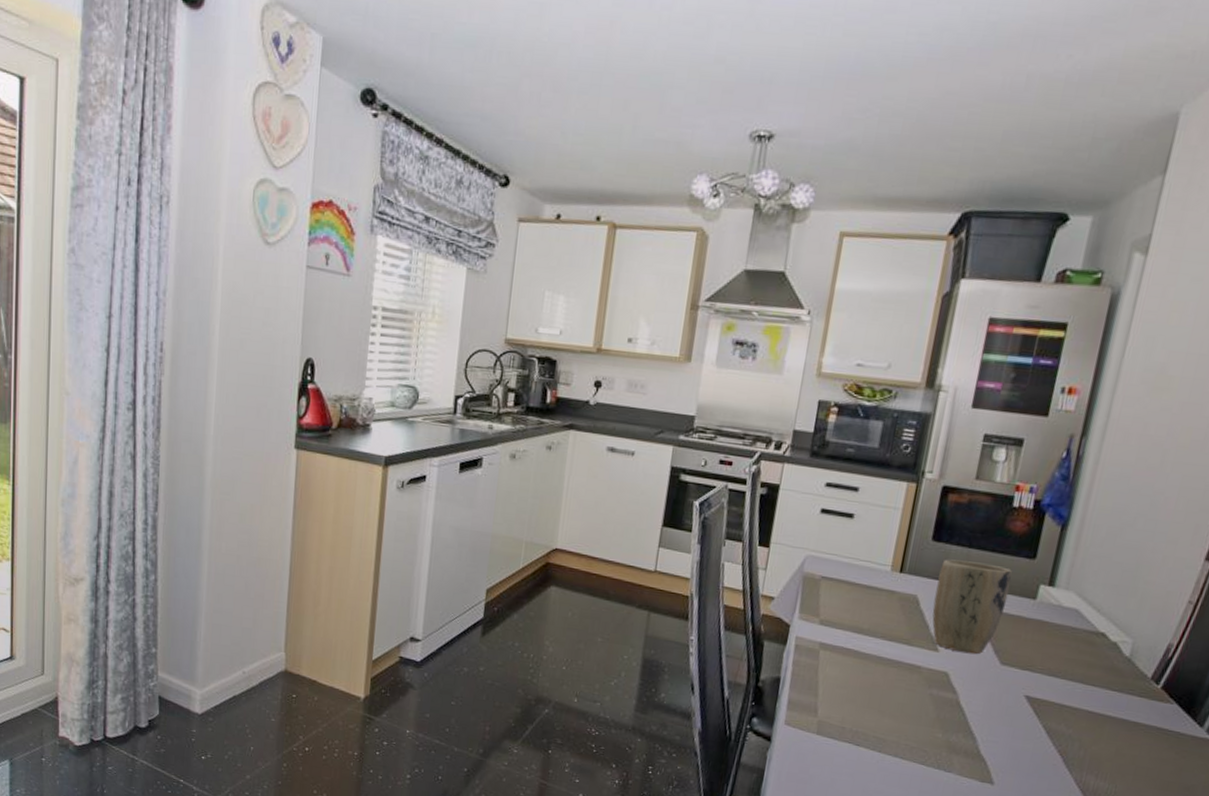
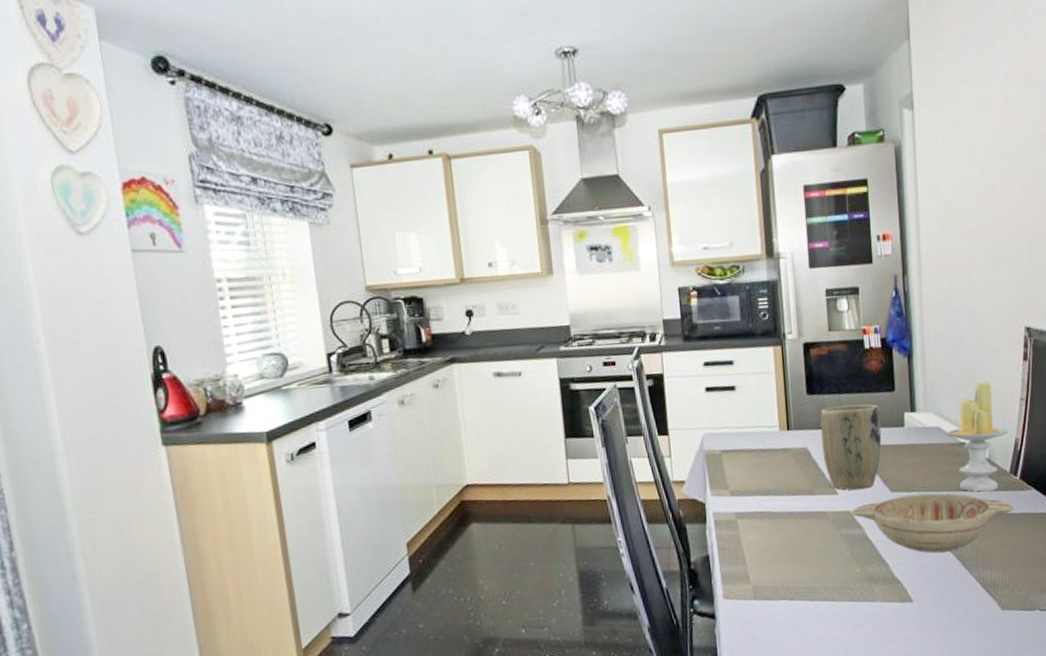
decorative bowl: none [948,669,1145,745] -> present [851,492,1014,553]
candle: none [1084,571,1164,693] -> present [946,381,1009,492]

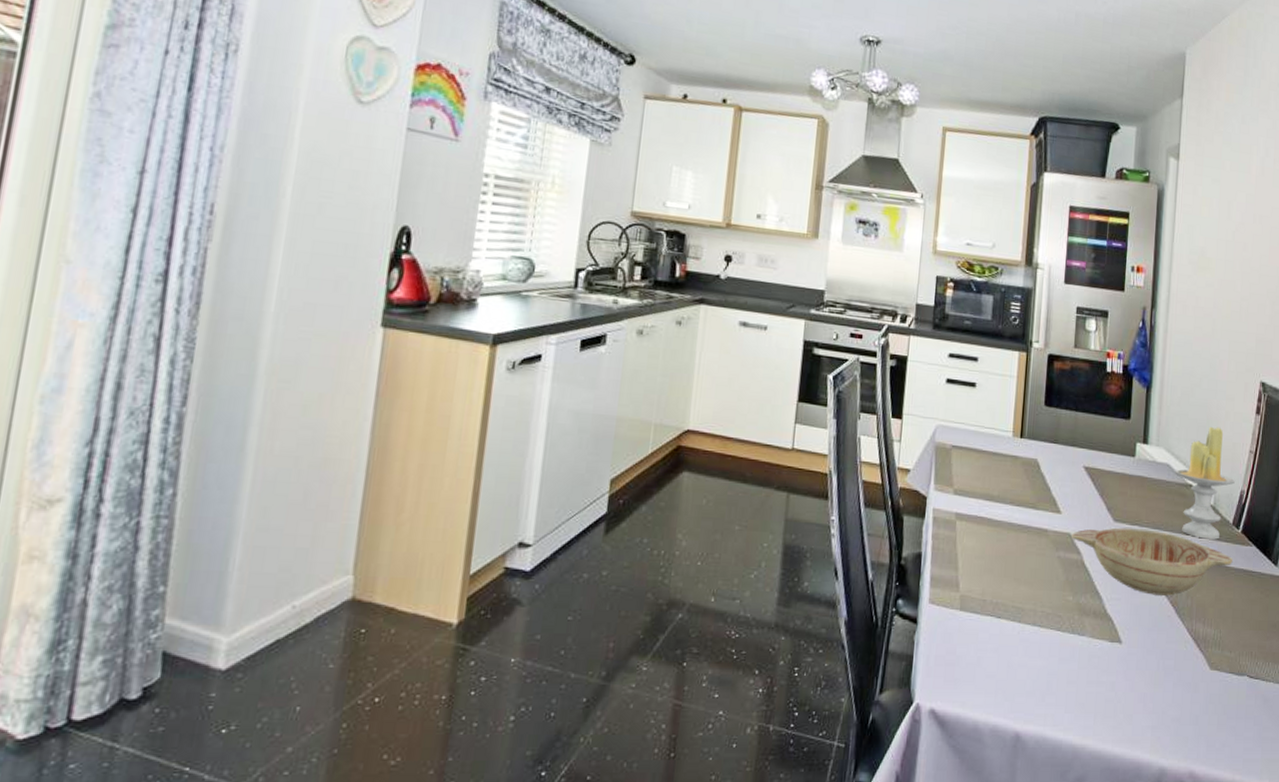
plant pot: present [820,404,882,491] -> none [1052,423,1114,514]

